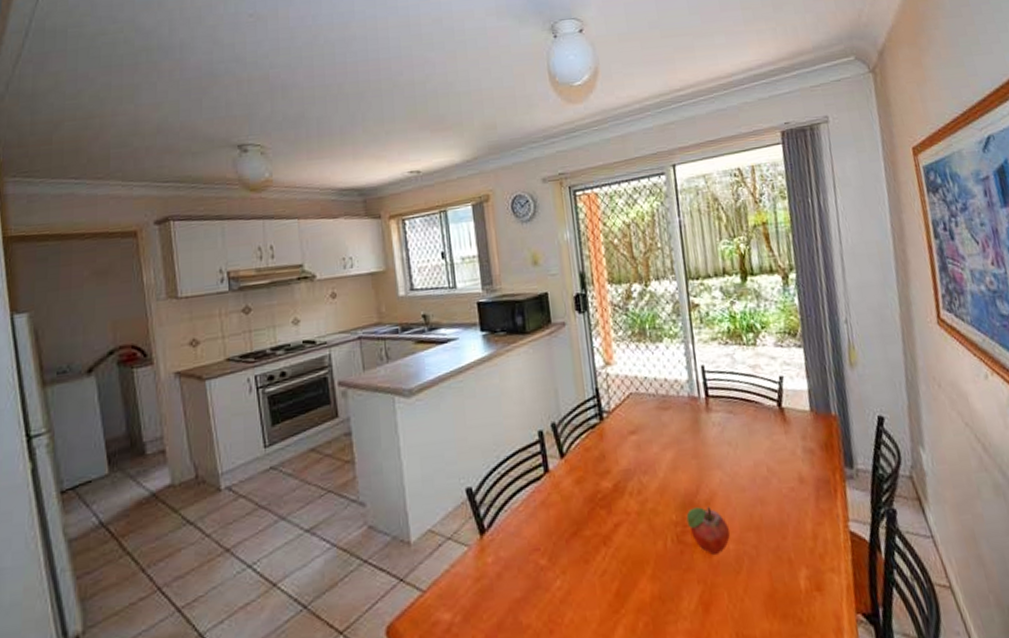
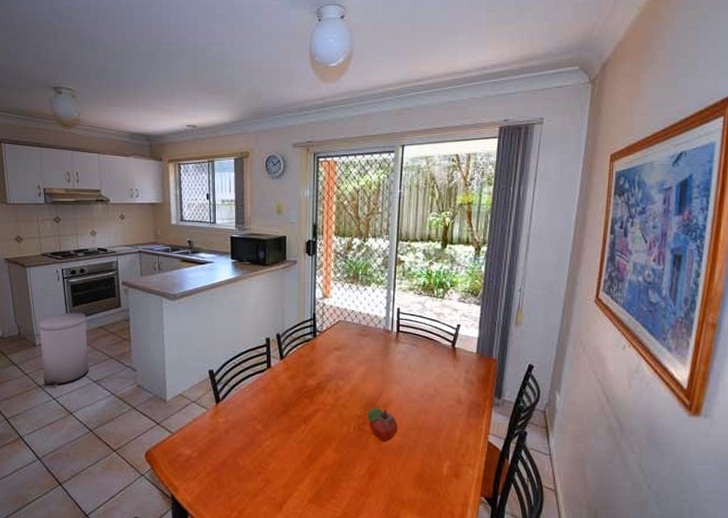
pedal bin: none [224,432,298,553] -> present [38,312,89,388]

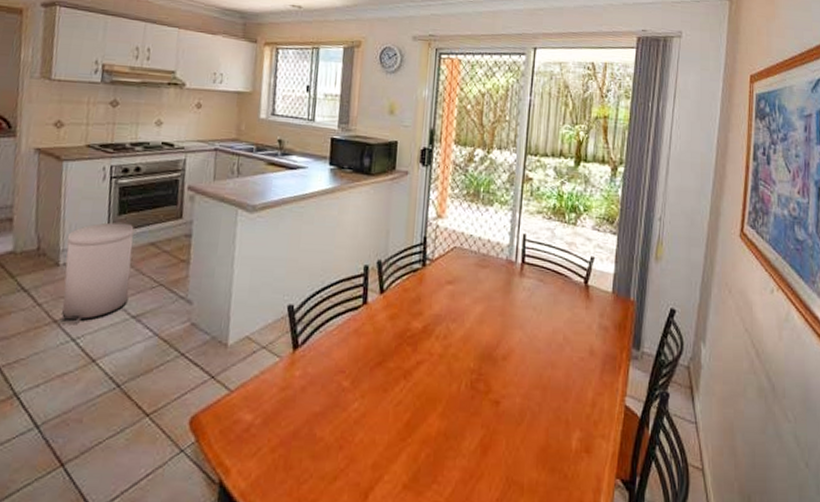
fruit: present [367,408,398,442] -> none [482,360,520,404]

